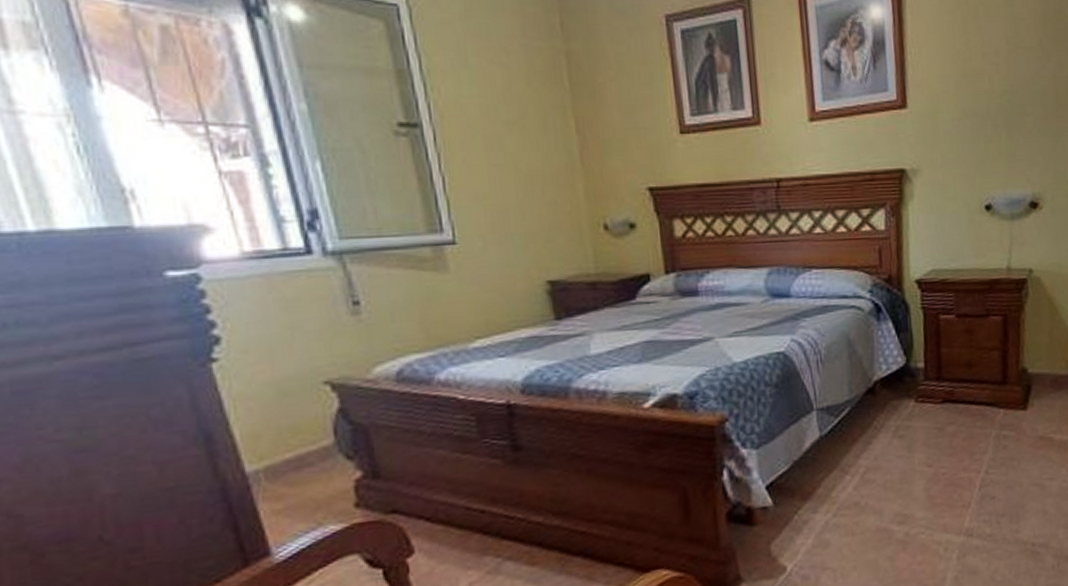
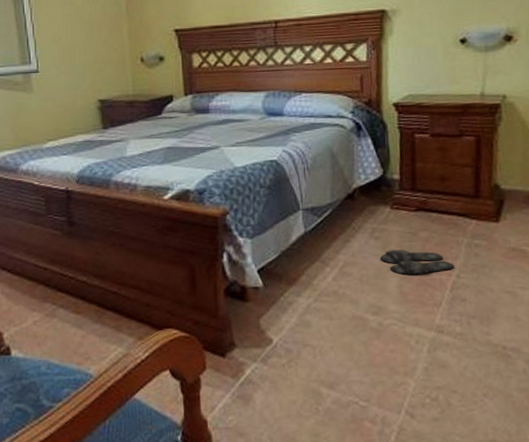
slippers: none [904,447,982,477] -> present [380,249,454,276]

